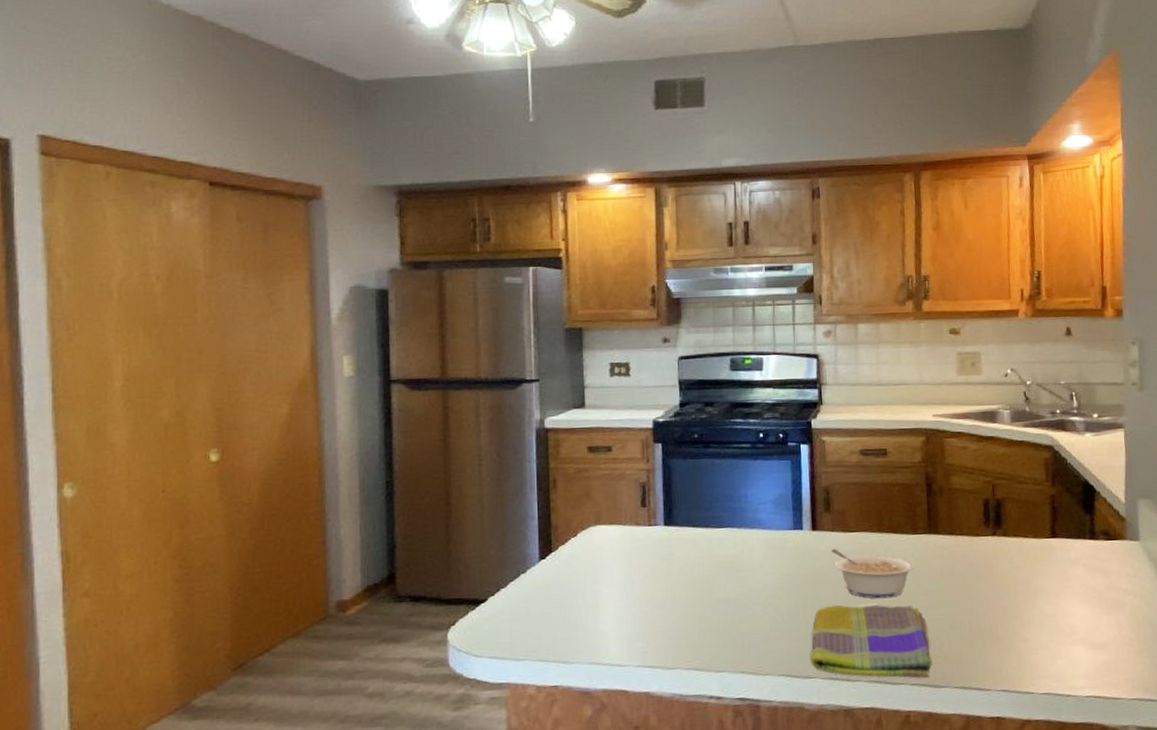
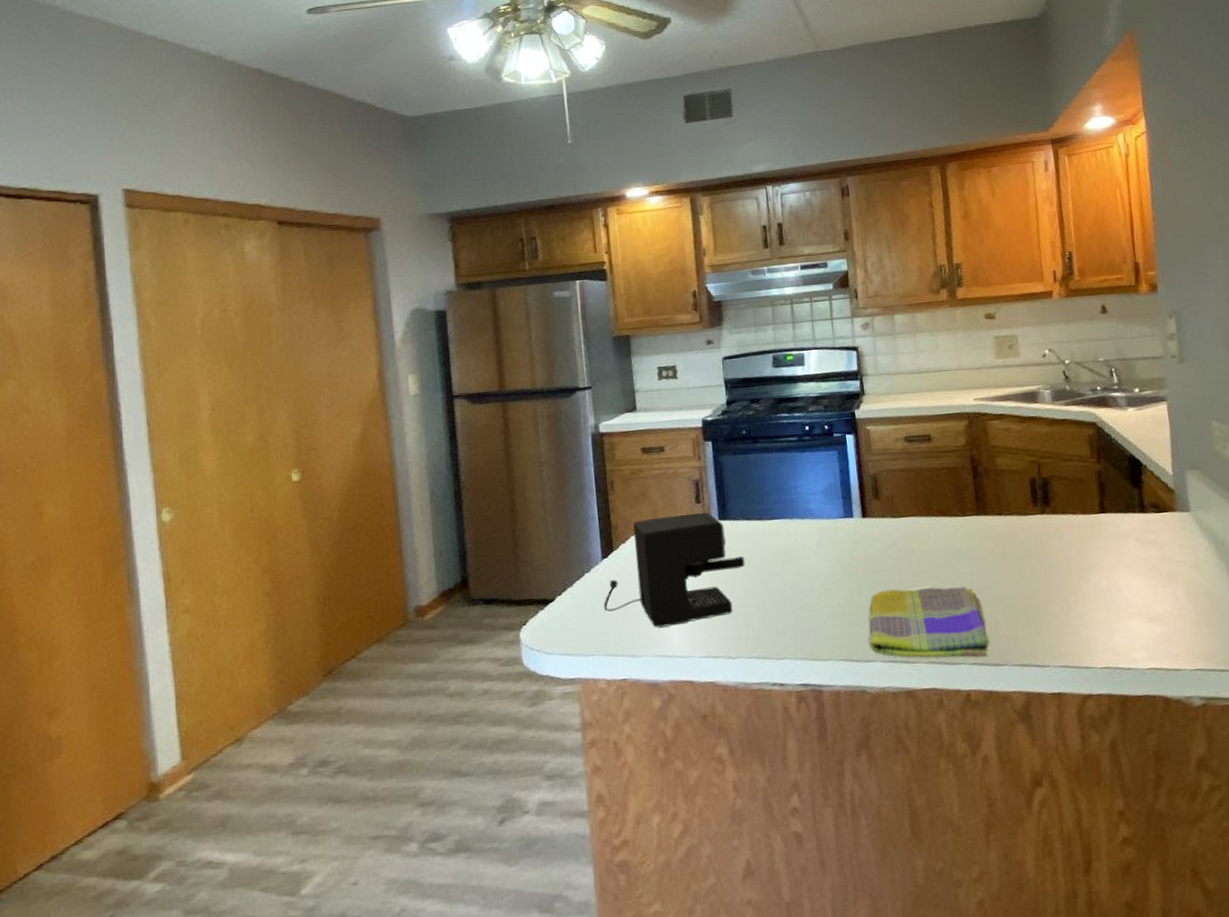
coffee maker: none [538,517,689,634] -> present [604,512,745,628]
legume: present [831,549,915,599] -> none [882,534,966,582]

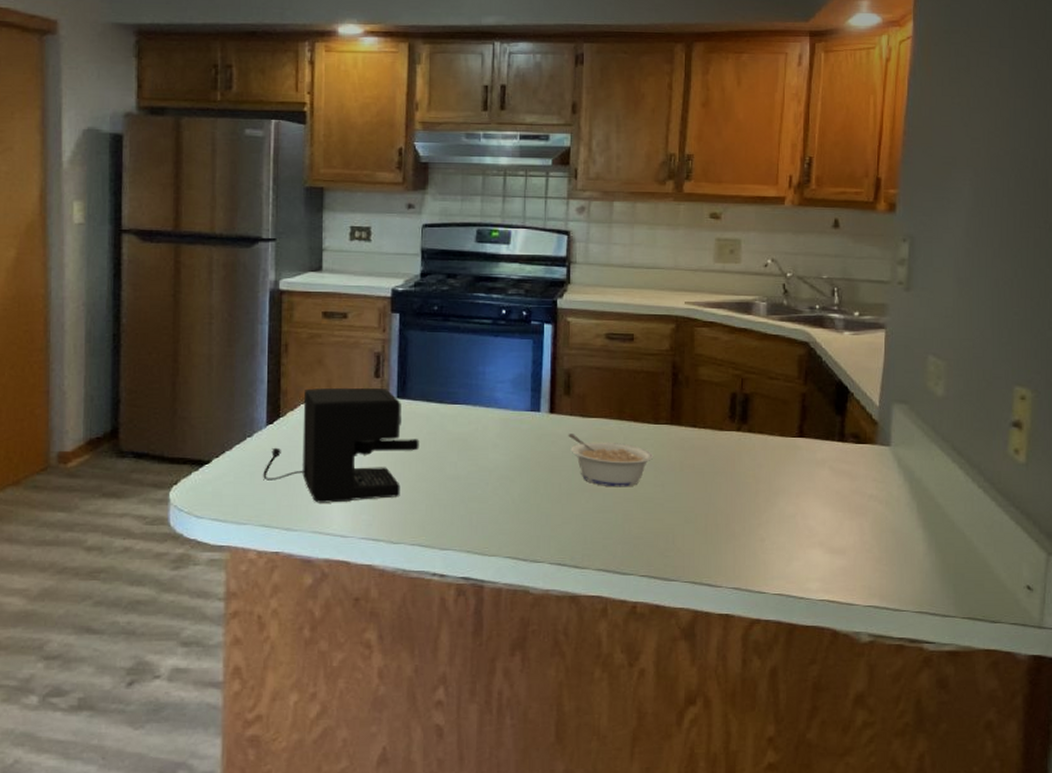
dish towel: present [868,586,990,658] -> none [539,490,664,570]
legume: none [882,534,966,582] -> present [568,434,654,487]

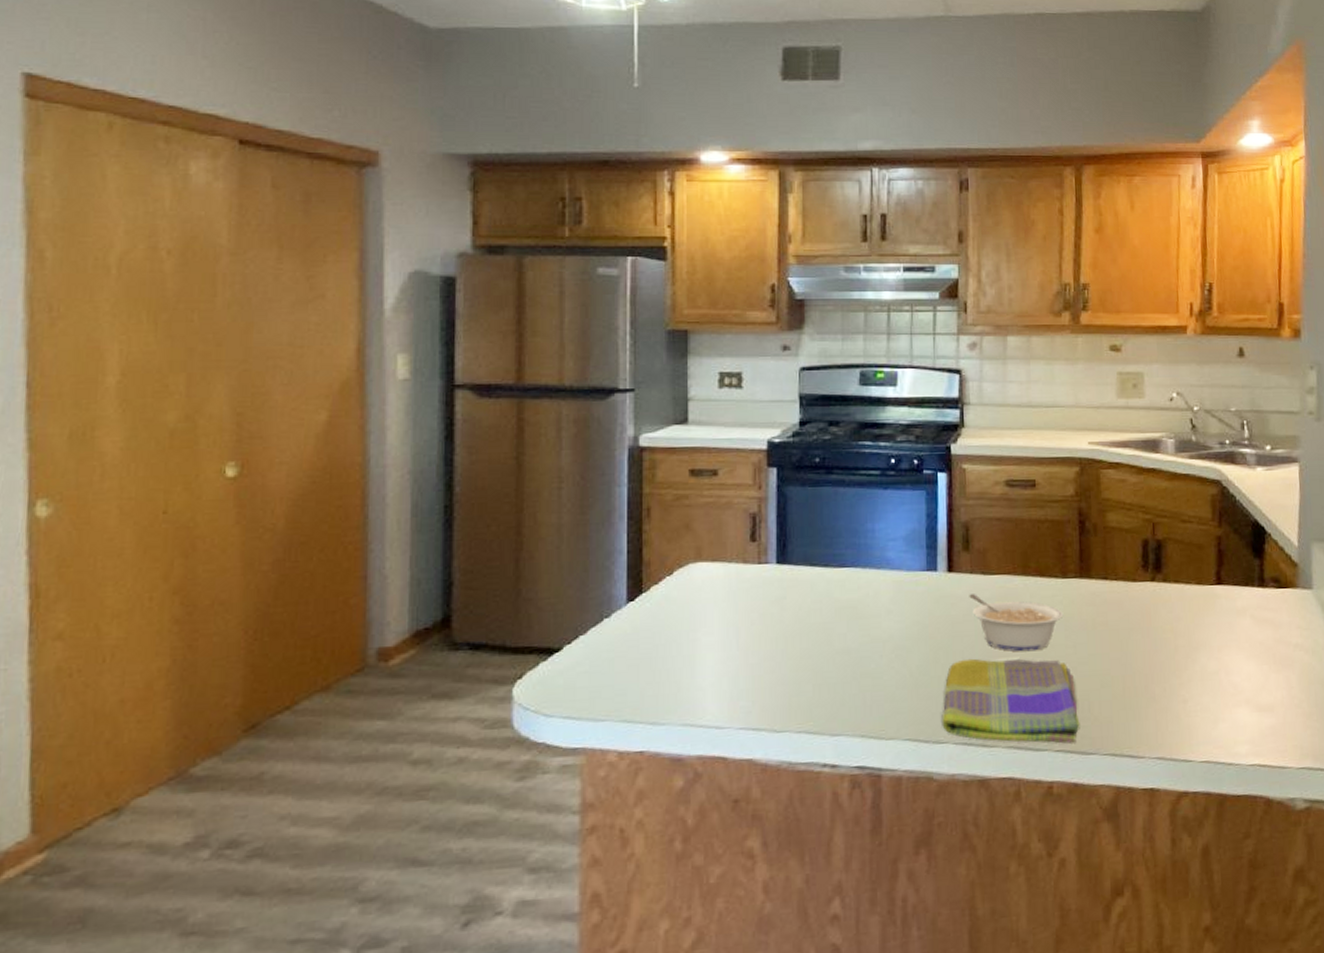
coffee maker: present [263,387,419,503] -> none [624,554,803,691]
dish towel: none [539,490,664,570] -> present [942,658,1080,744]

